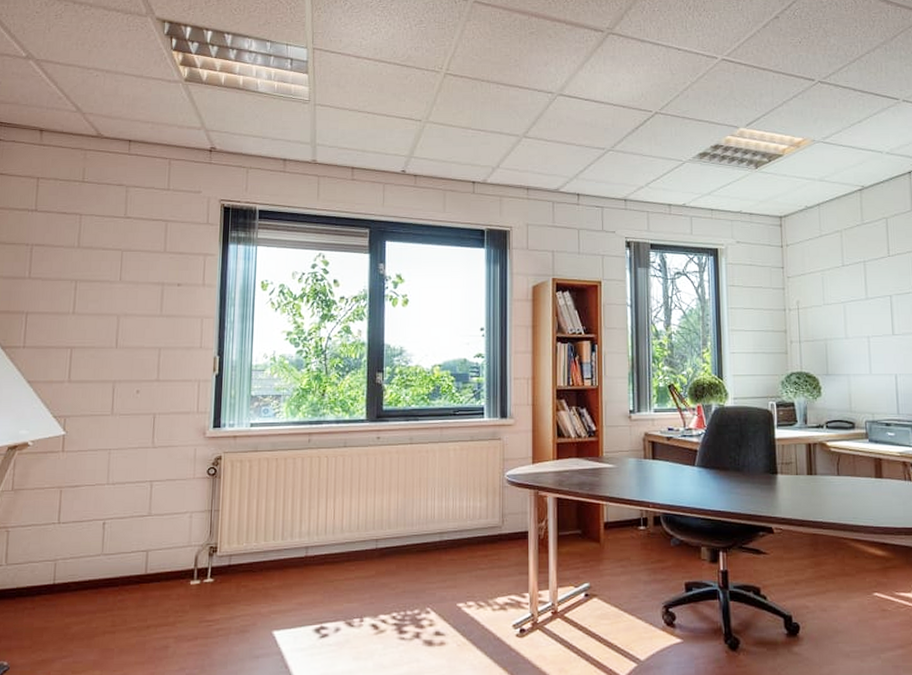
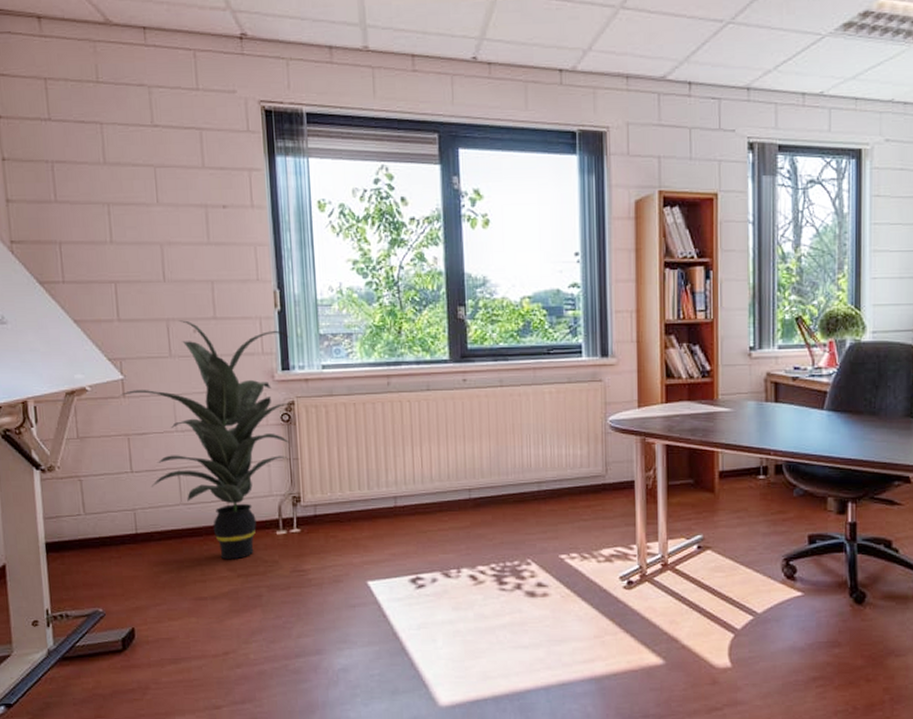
indoor plant: none [59,382,223,610] -> present [119,320,290,560]

